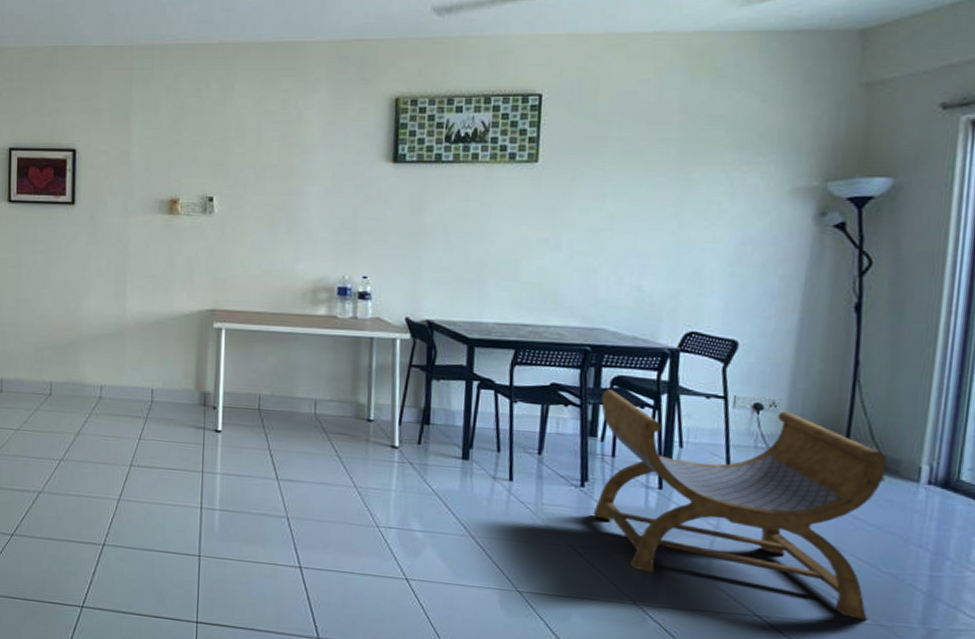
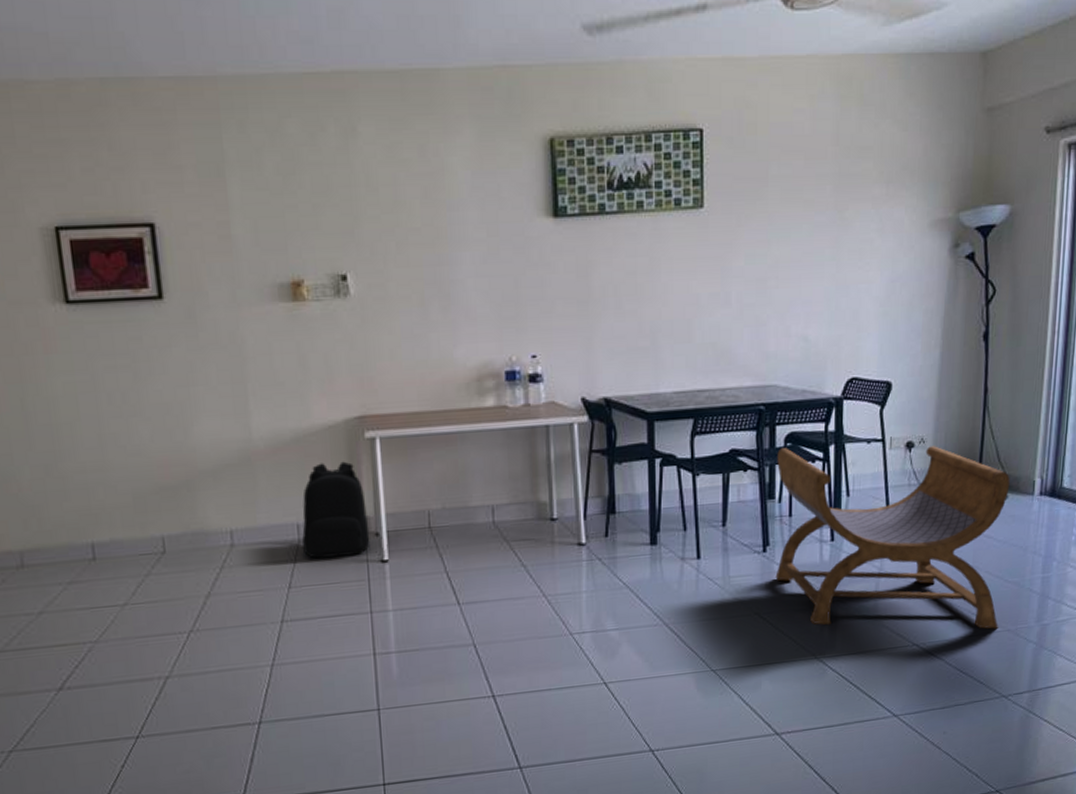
backpack: none [154,343,209,422] -> present [302,461,370,559]

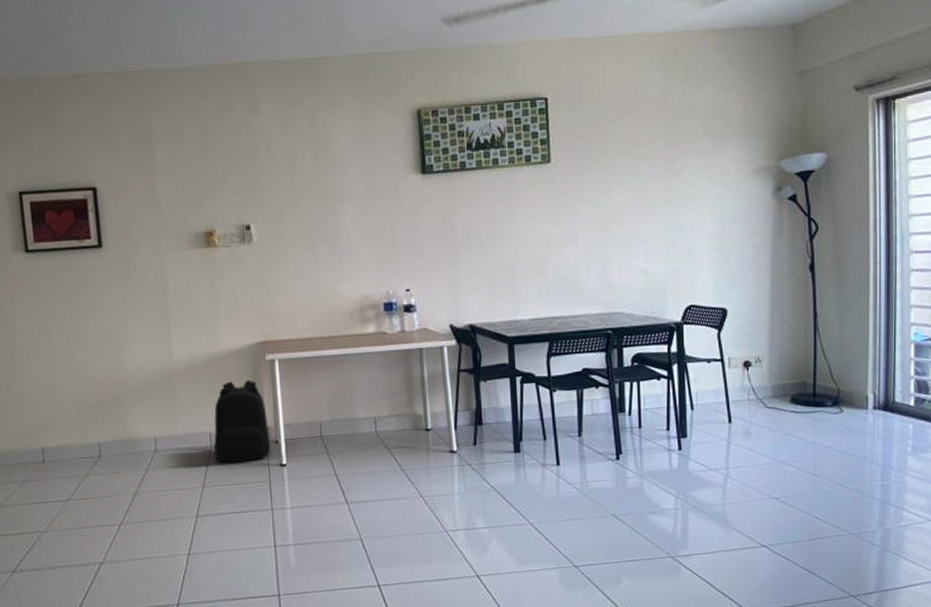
stool: present [775,446,1010,629] -> none [625,365,844,533]

